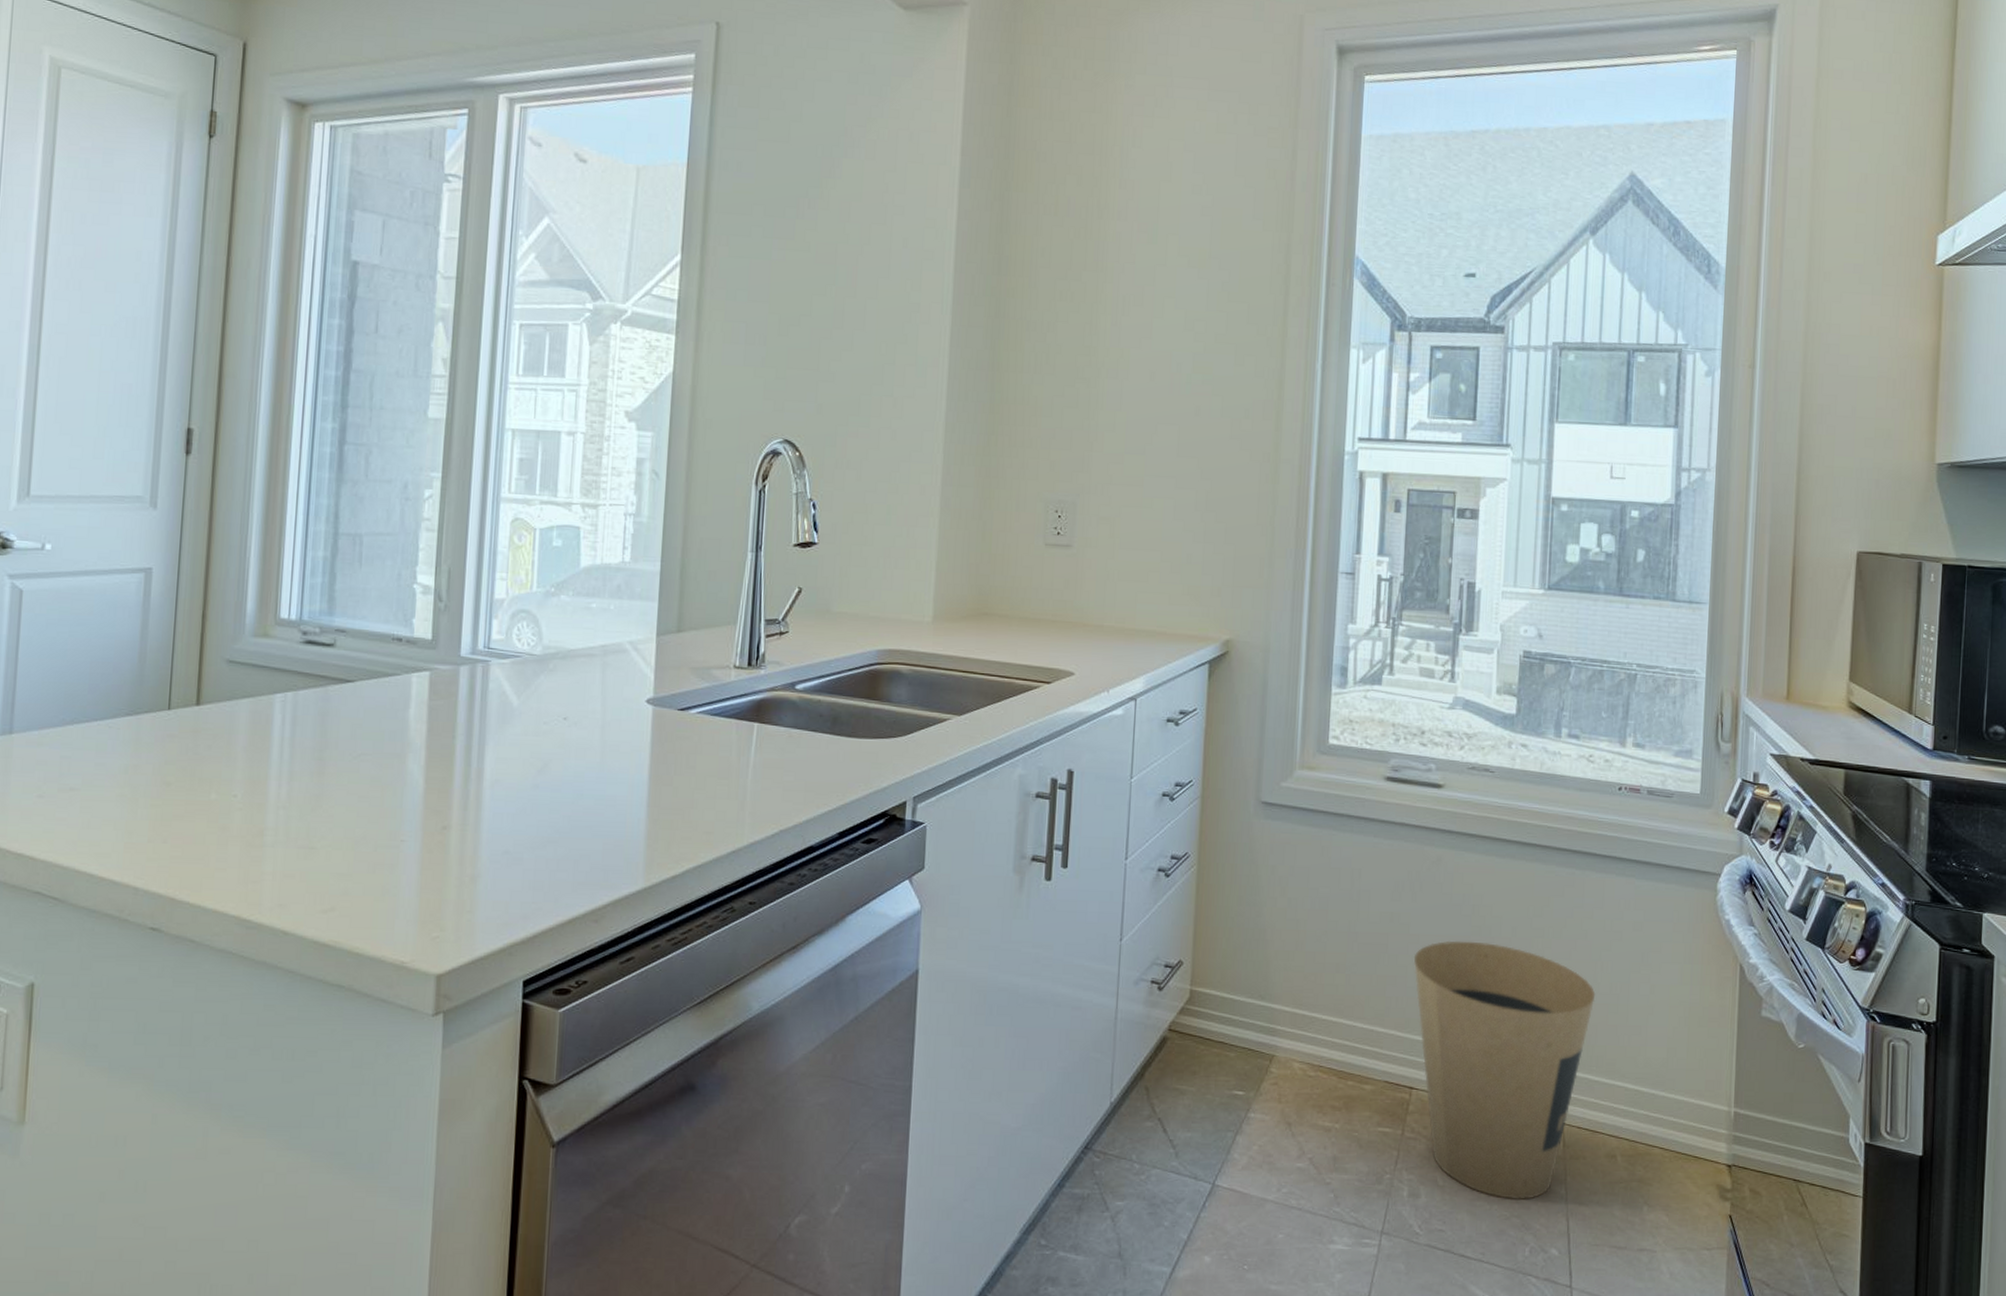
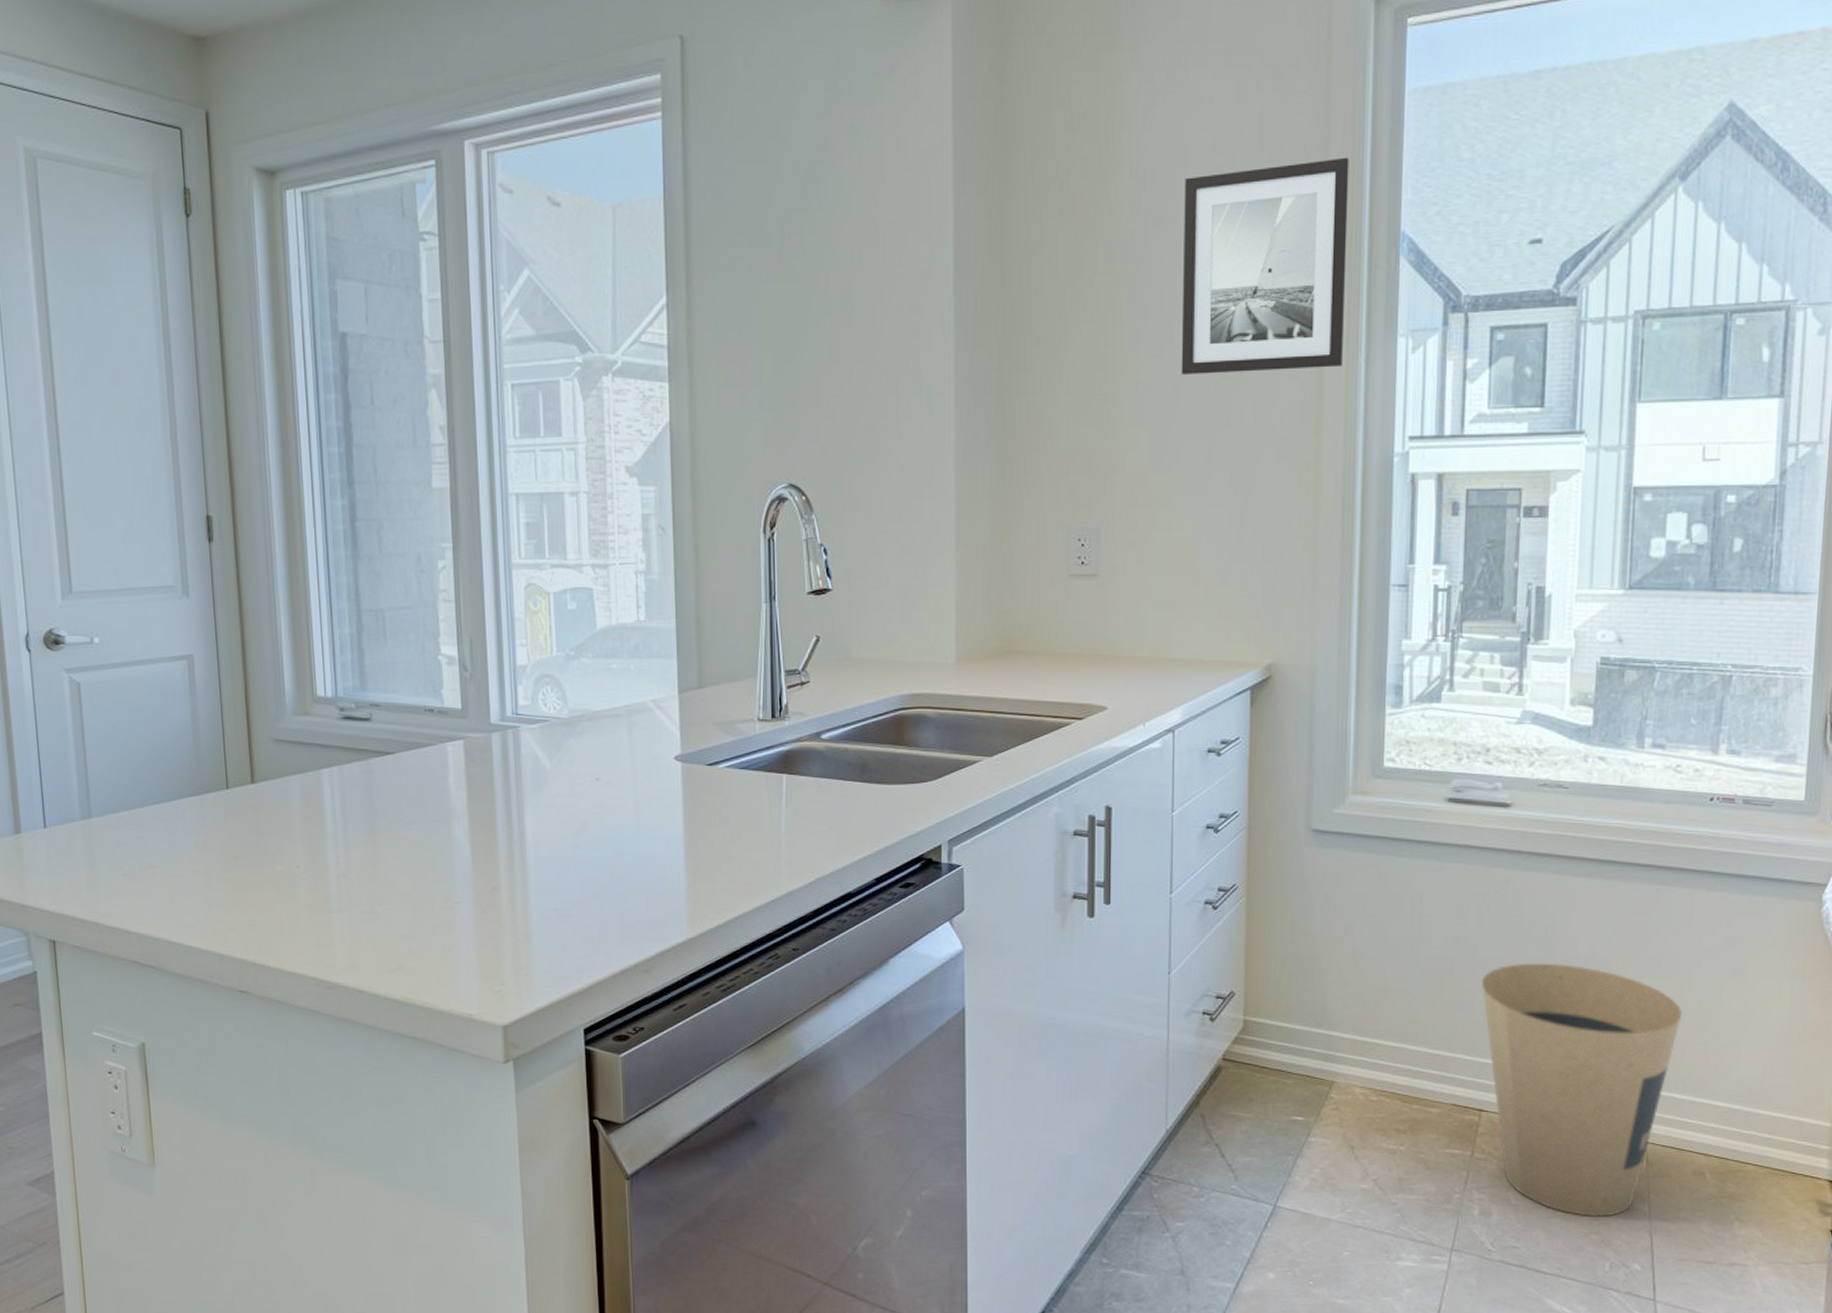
wall art: none [1157,187,1312,371] -> present [1181,157,1349,375]

